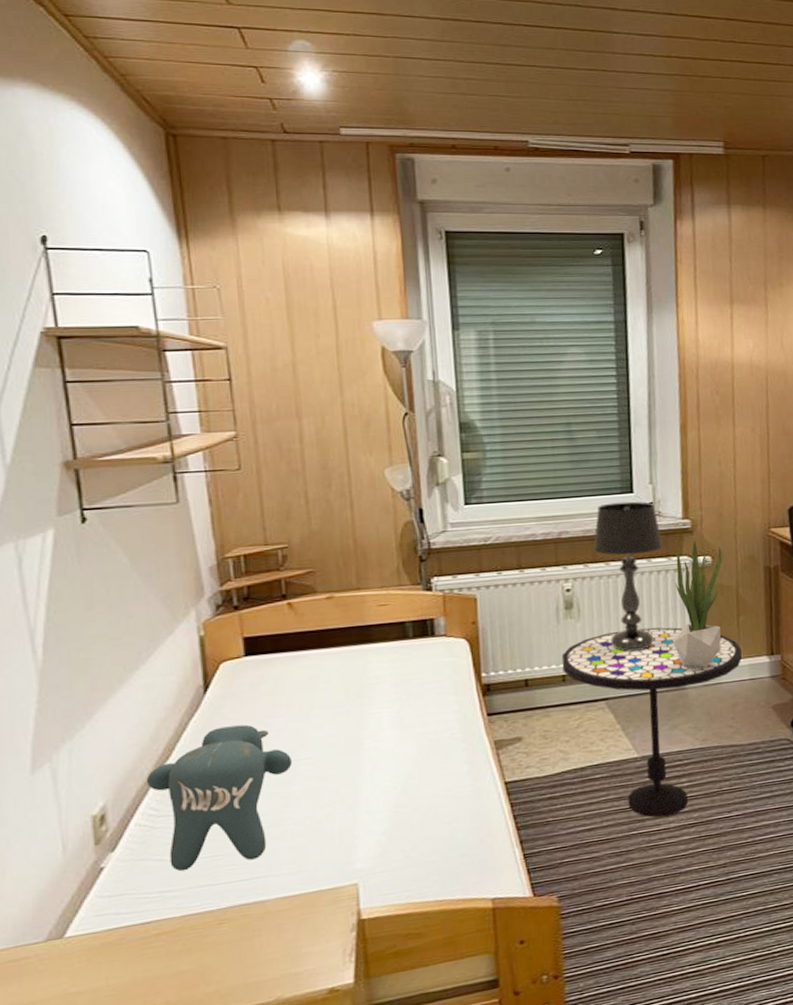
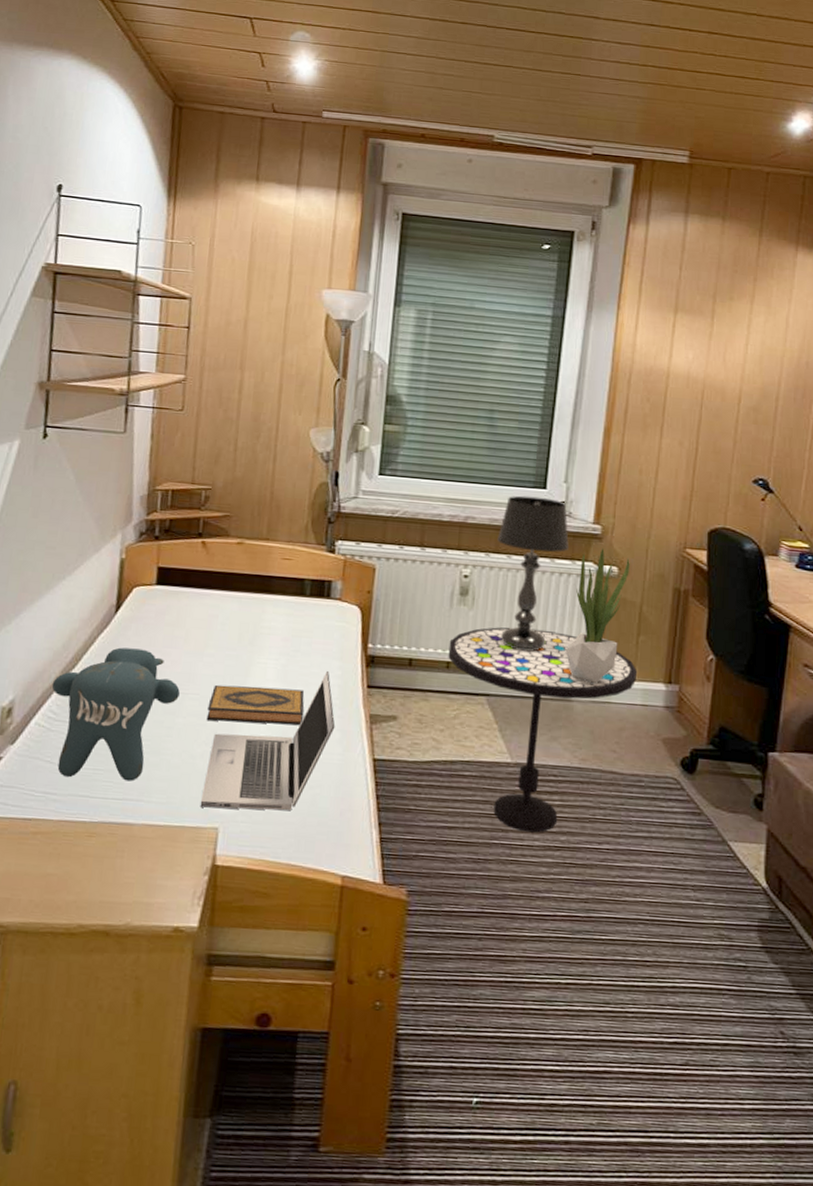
hardback book: none [324,731,427,781] -> present [206,684,305,725]
laptop: none [334,707,462,868] -> present [200,670,335,811]

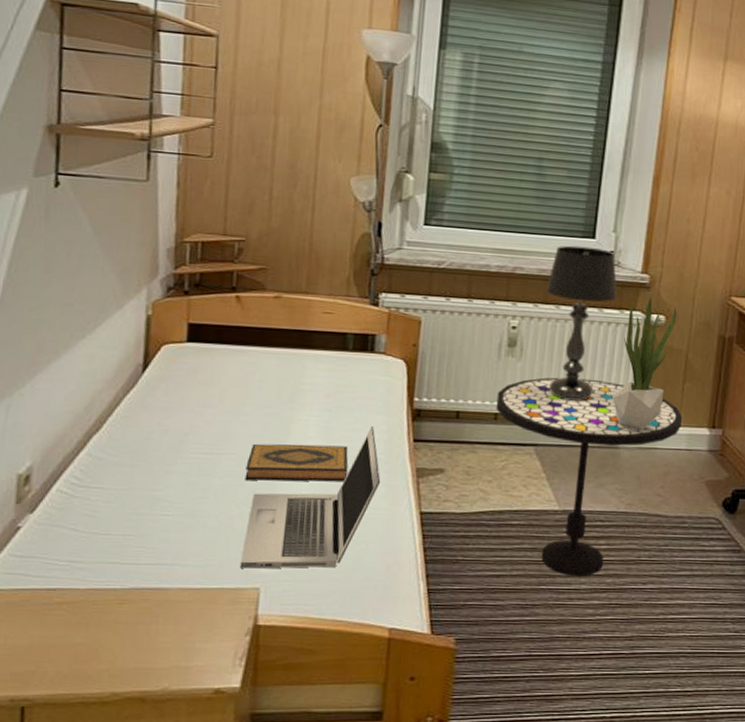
teddy bear: present [51,647,180,781] -> none [73,408,215,546]

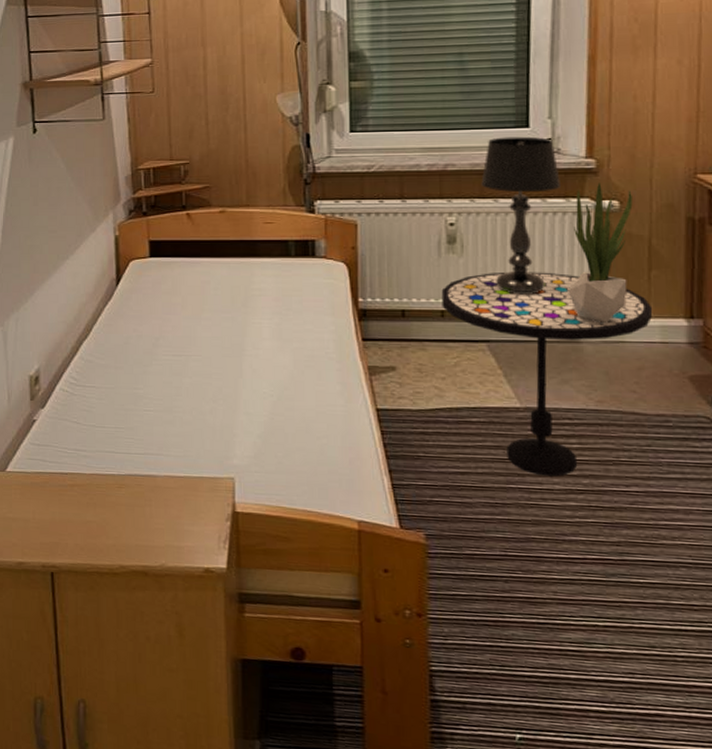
laptop: present [239,425,381,569] -> none [214,326,335,461]
hardback book: present [245,443,348,482] -> none [211,345,302,380]

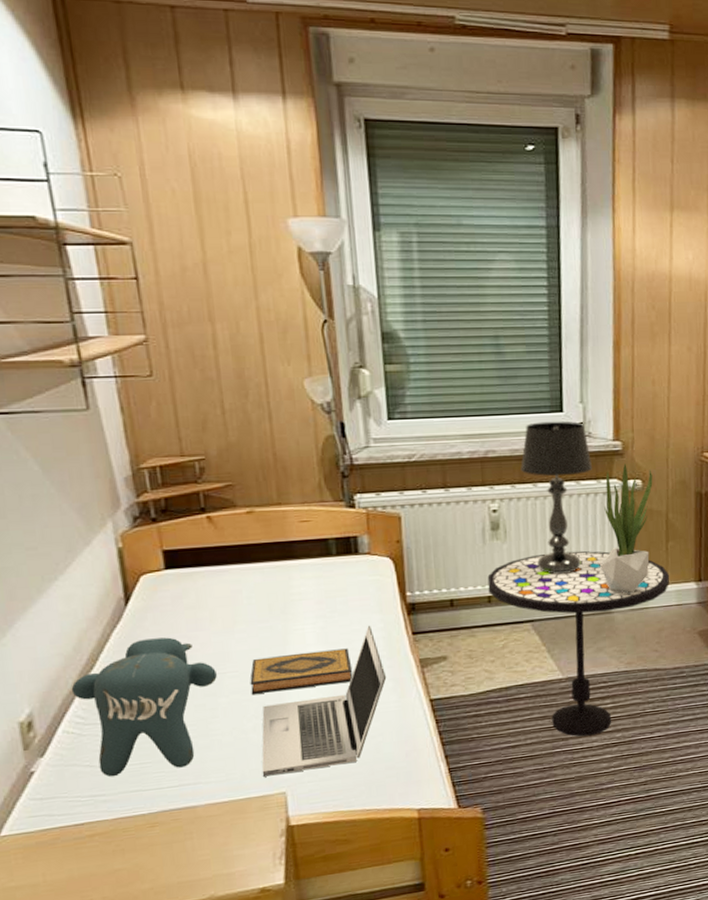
teddy bear: none [69,317,183,438] -> present [71,637,217,777]
hardback book: none [211,345,302,380] -> present [250,648,352,694]
laptop: none [214,326,335,461] -> present [262,625,387,777]

